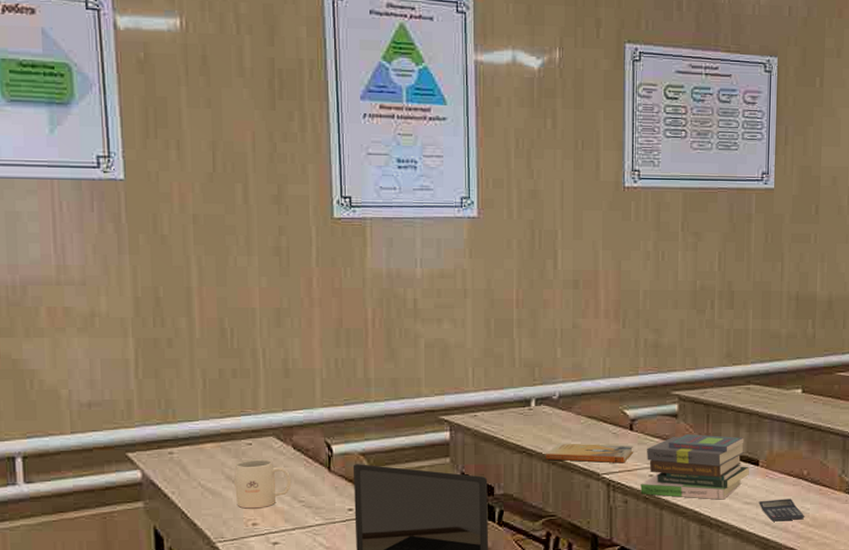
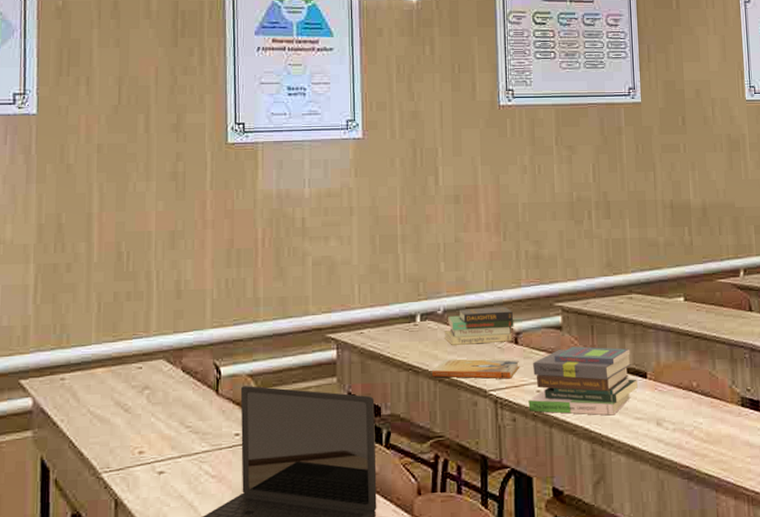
mug: present [234,459,292,510] -> none [123,383,180,437]
books: none [559,393,630,430] -> present [445,306,514,345]
calculator: present [758,498,805,522] -> none [649,412,699,438]

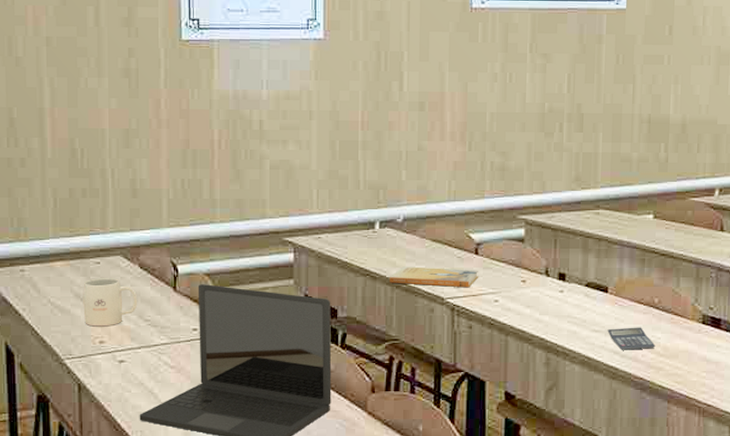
mug: none [123,383,180,437] -> present [83,278,138,328]
books: present [445,306,514,345] -> none [404,217,475,253]
books: present [528,346,638,416] -> none [485,259,598,327]
calculator: none [649,412,699,438] -> present [607,327,656,350]

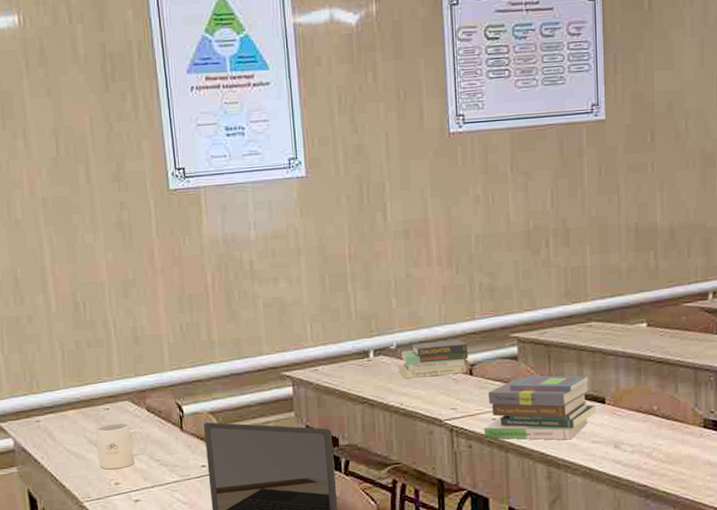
book: present [390,266,479,288] -> none [387,390,475,409]
books: none [404,217,475,253] -> present [398,339,469,379]
books: none [485,259,598,327] -> present [484,375,596,440]
calculator: present [607,327,656,350] -> none [607,435,658,459]

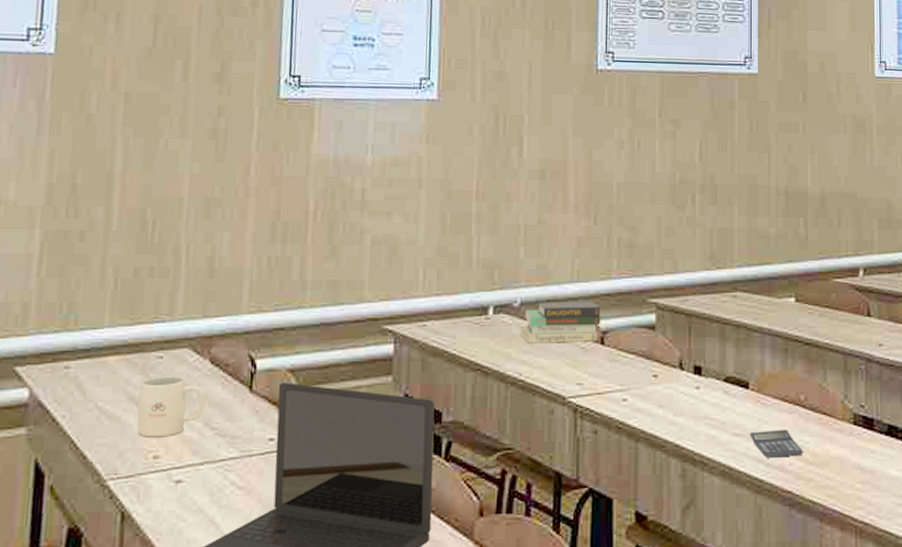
books: present [484,375,596,440] -> none [612,350,738,431]
calculator: none [607,435,658,459] -> present [749,429,804,458]

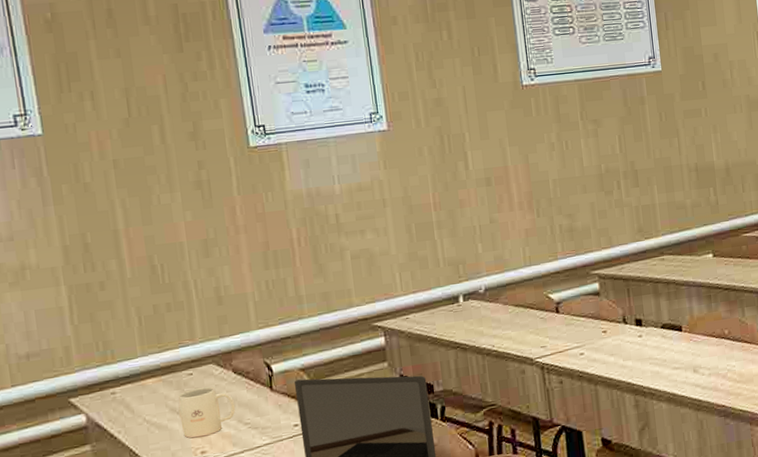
books: present [520,301,601,343] -> none [488,279,554,321]
calculator: present [749,429,804,458] -> none [686,358,732,383]

